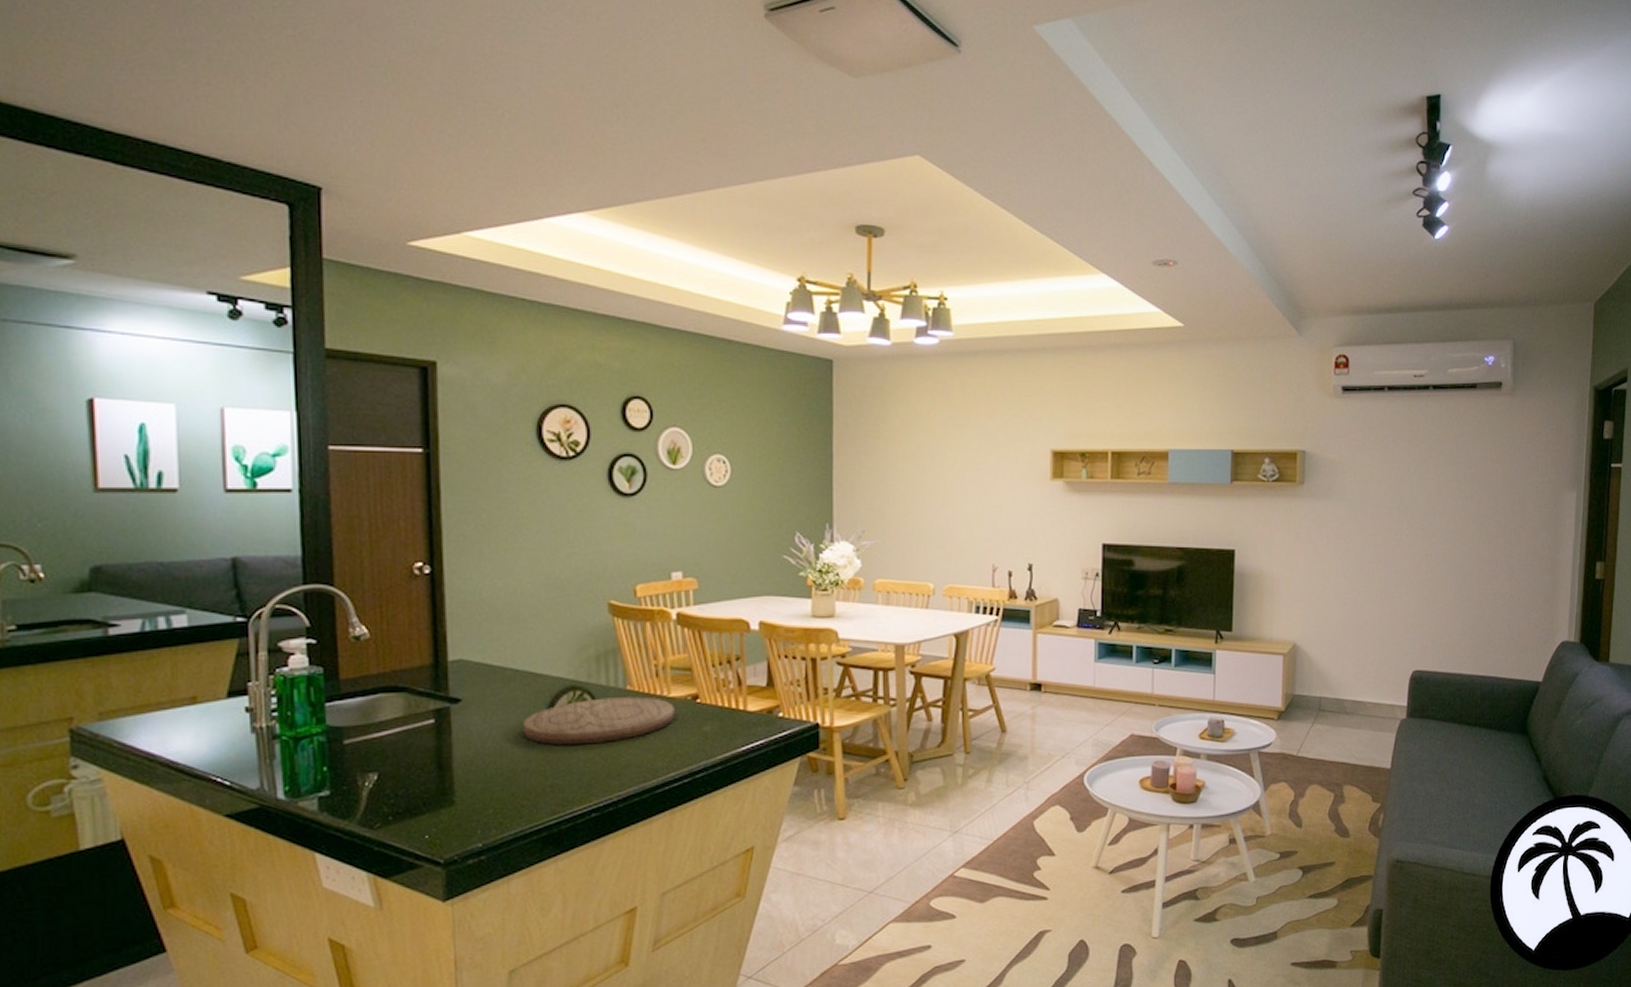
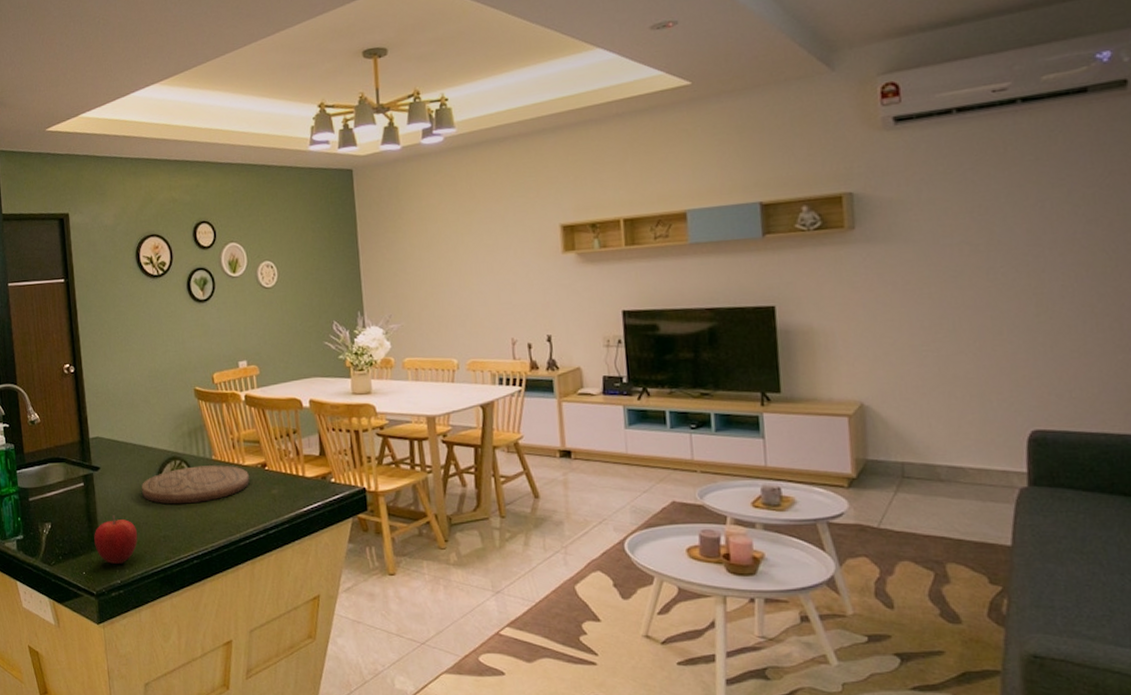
fruit: none [446,760,513,824] -> present [94,515,138,565]

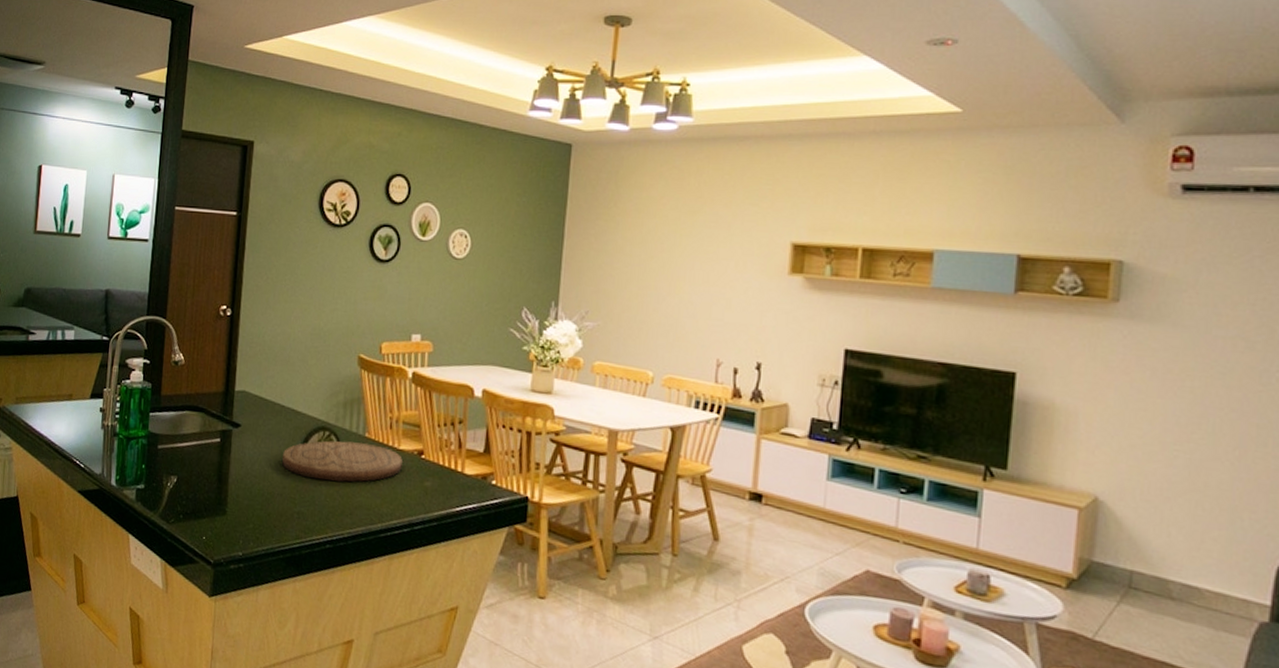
fruit: present [94,515,138,565] -> none [221,479,270,535]

